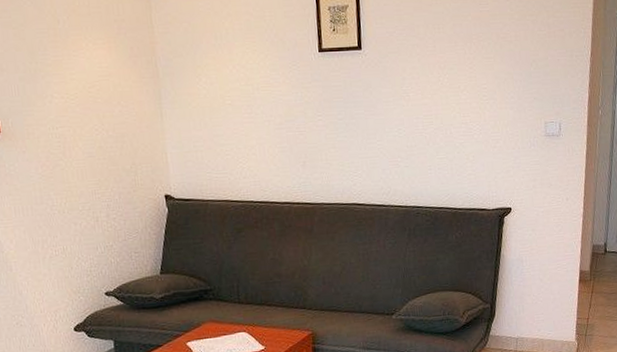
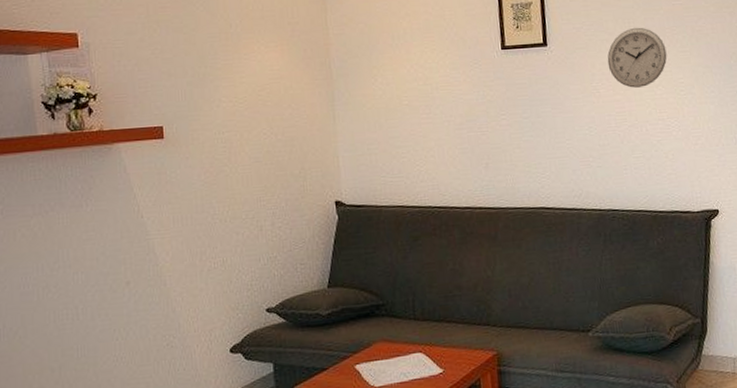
wall clock: none [417,33,473,92] -> present [607,27,667,88]

